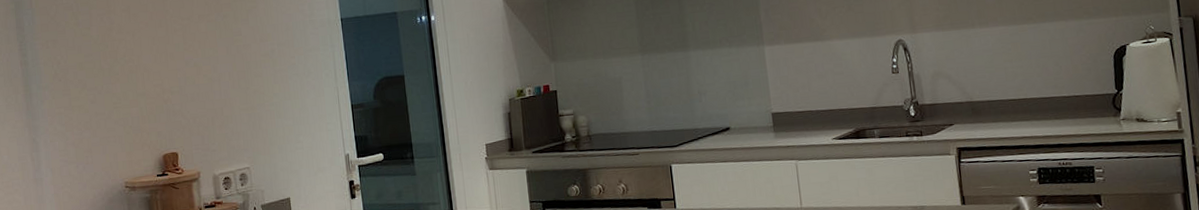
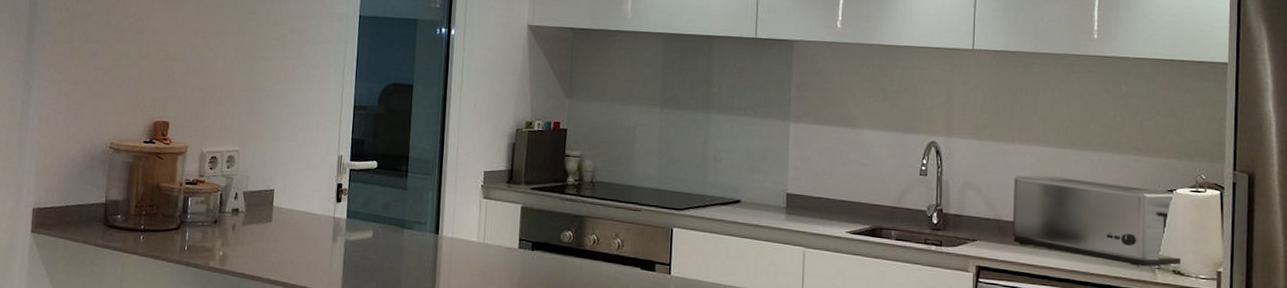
toaster: none [979,46,1144,122] -> present [1012,175,1183,267]

